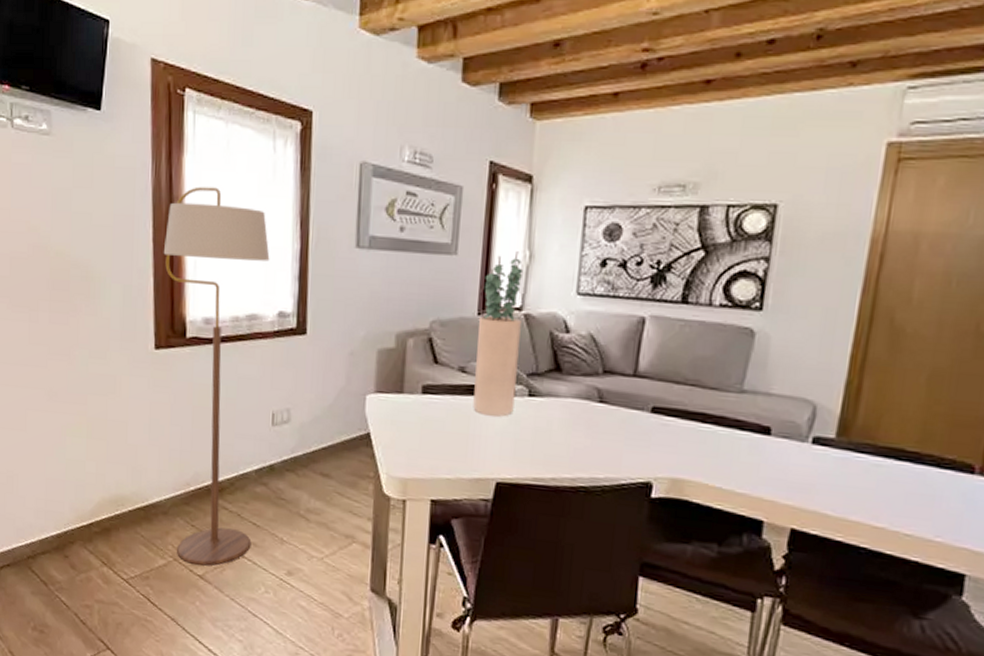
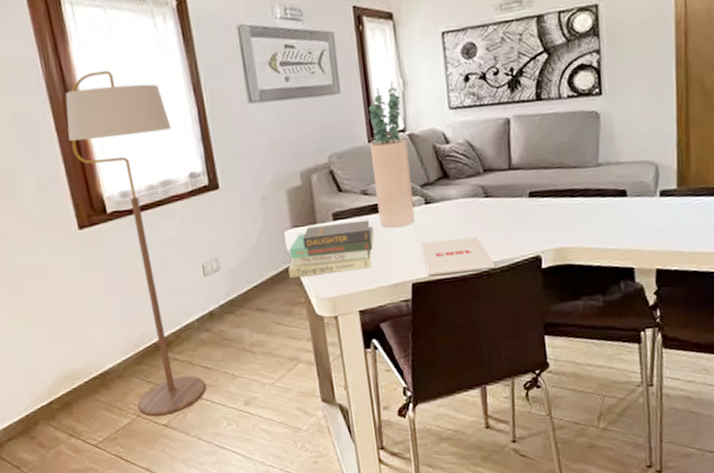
books: none [362,395,465,455] -> present [288,220,375,279]
magazine: none [514,438,597,487] -> present [420,237,496,276]

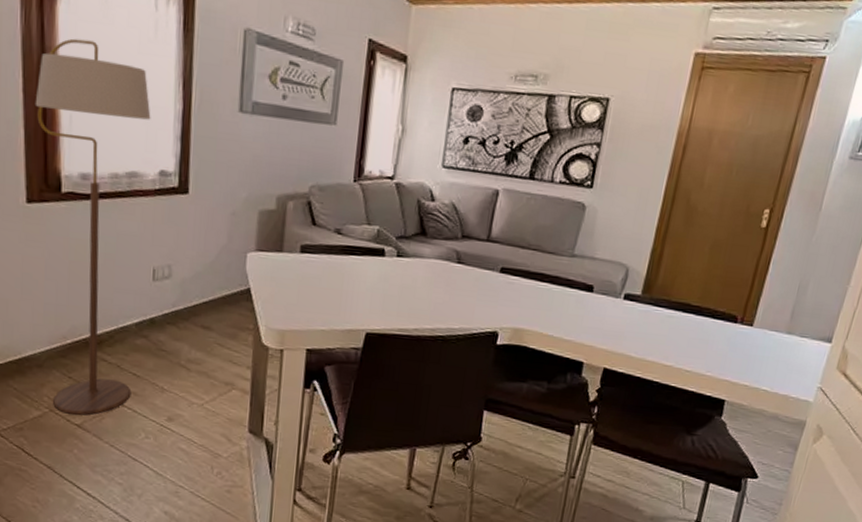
books: present [288,220,375,279] -> none [242,254,340,309]
vase: present [368,81,415,228] -> none [347,125,397,275]
magazine: present [420,237,496,276] -> none [382,294,453,336]

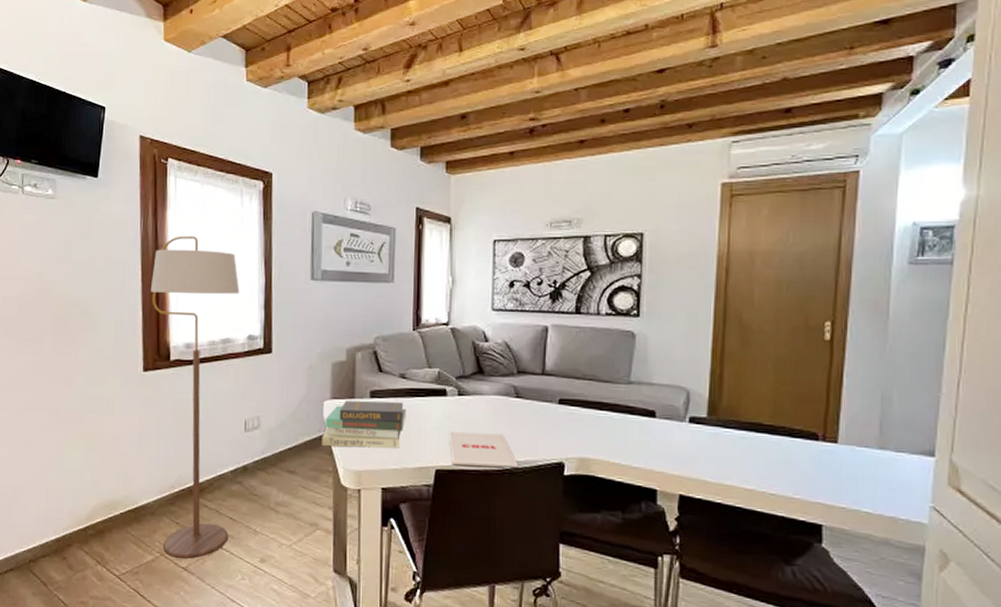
books: none [242,254,340,309] -> present [322,401,406,448]
magazine: none [382,294,453,336] -> present [449,431,519,469]

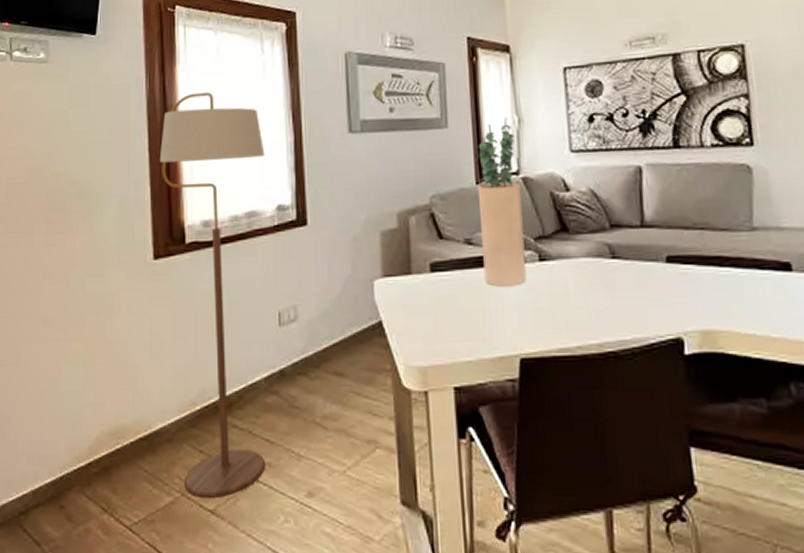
books: present [322,401,406,448] -> none [375,274,478,339]
vase: none [413,278,449,414] -> present [477,117,527,287]
magazine: present [449,431,519,469] -> none [532,306,625,352]

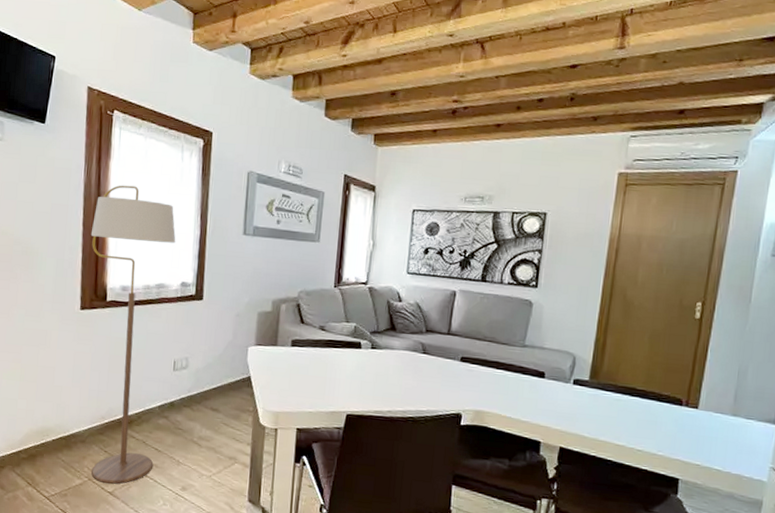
vase: present [477,117,527,287] -> none [330,241,369,364]

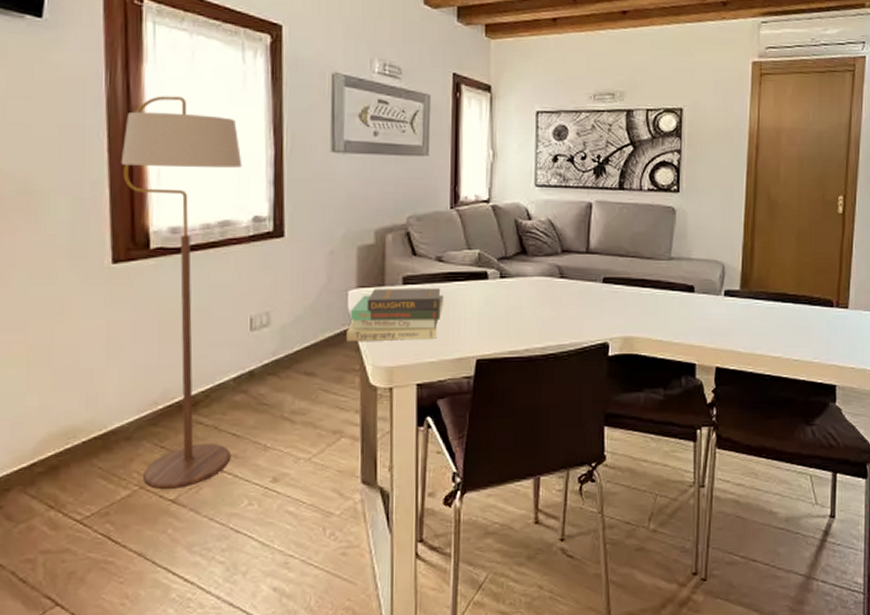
books: none [244,347,324,393] -> present [346,287,444,342]

